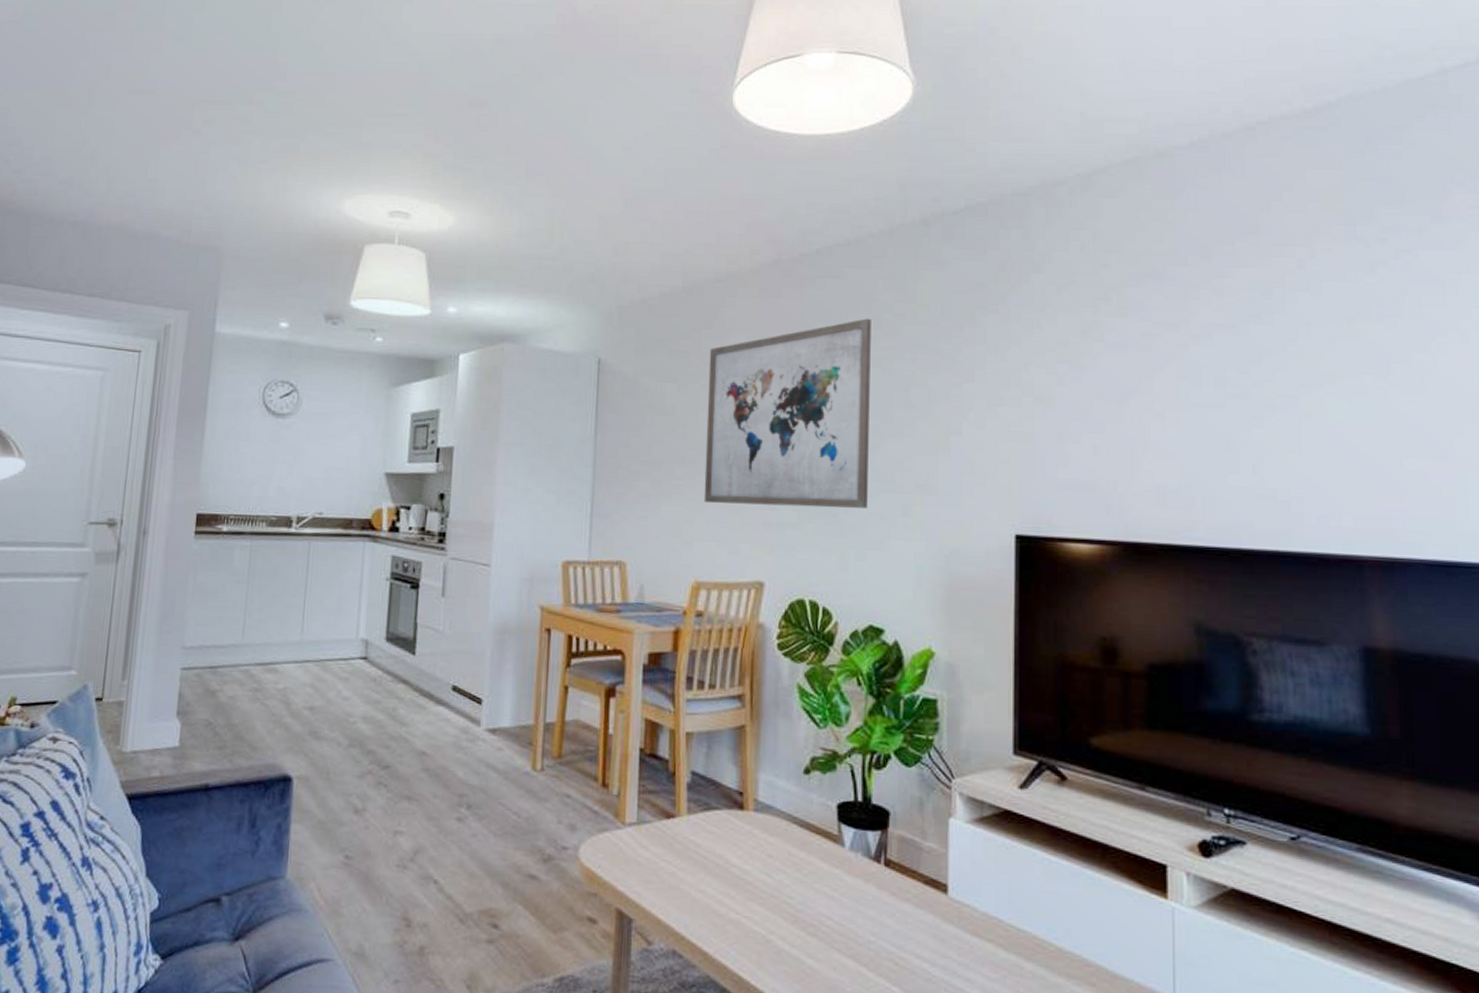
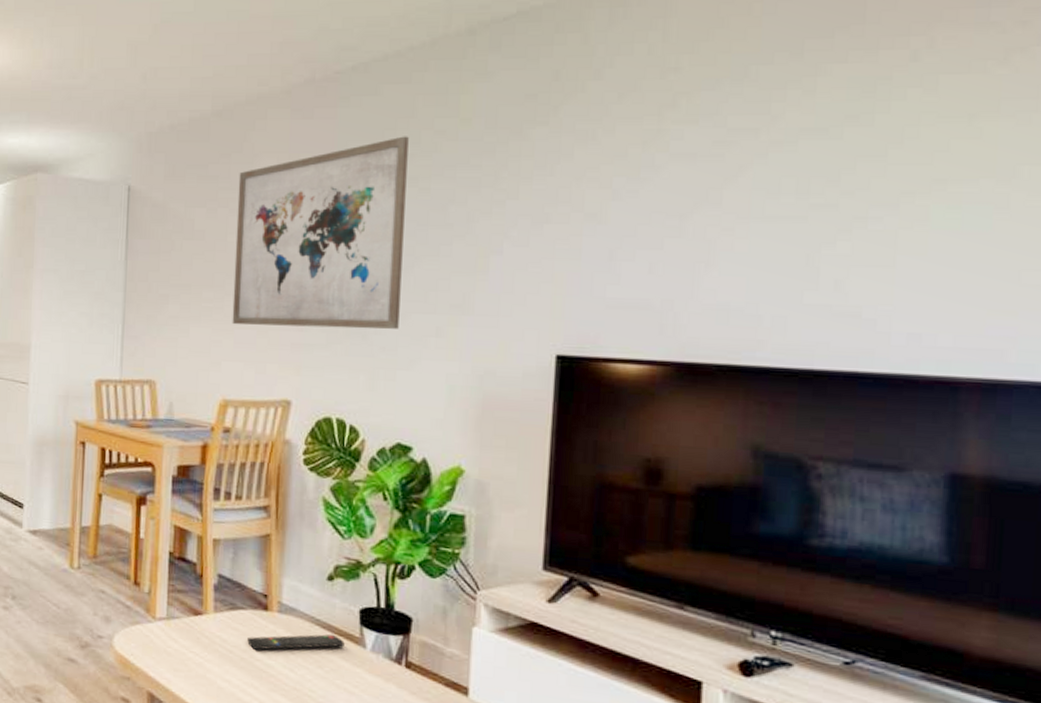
remote control: none [722,832,823,854] -> present [247,634,345,650]

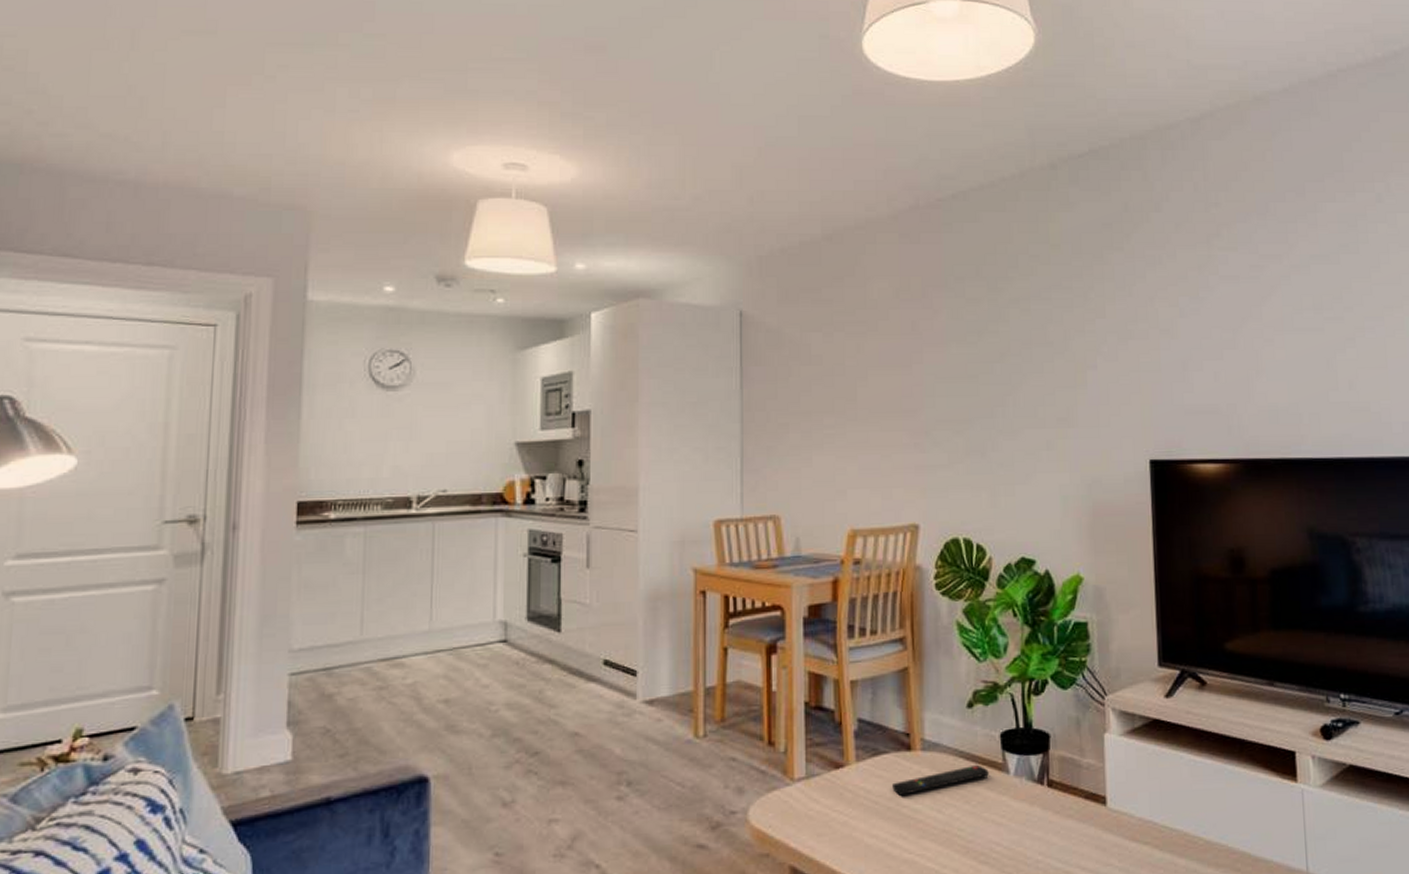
wall art: present [232,136,409,330] -> none [853,260,1014,451]

